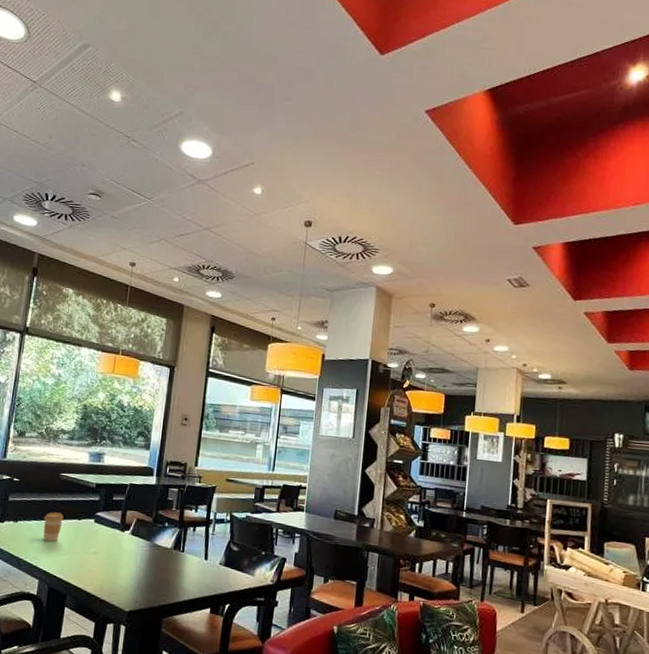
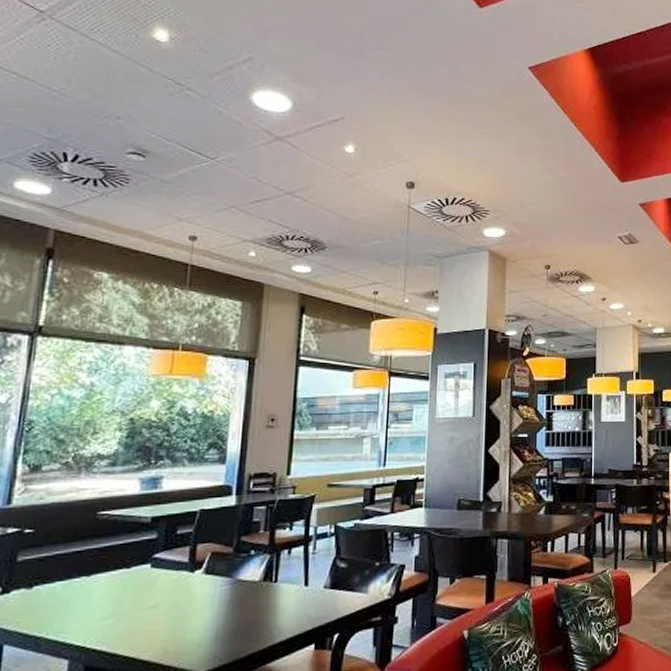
coffee cup: present [43,512,63,542] -> none [74,564,104,605]

